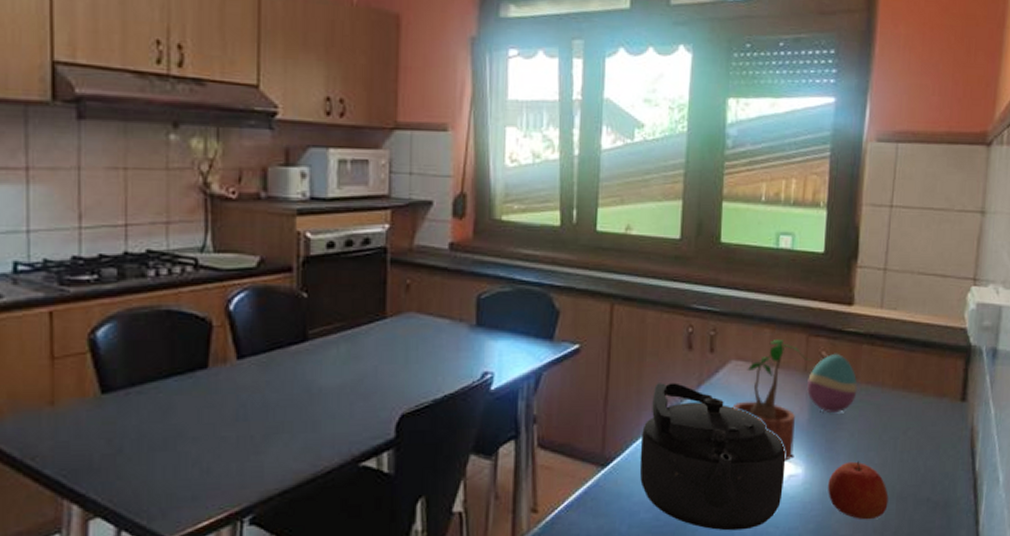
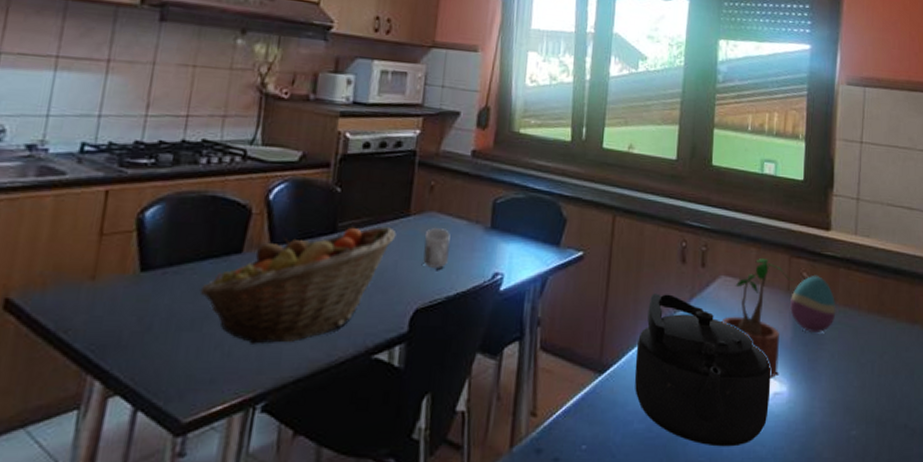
fruit basket: none [168,331,373,460] -> present [199,226,396,345]
mug: none [404,329,434,371] -> present [423,228,451,268]
apple: present [828,461,889,520] -> none [811,382,868,444]

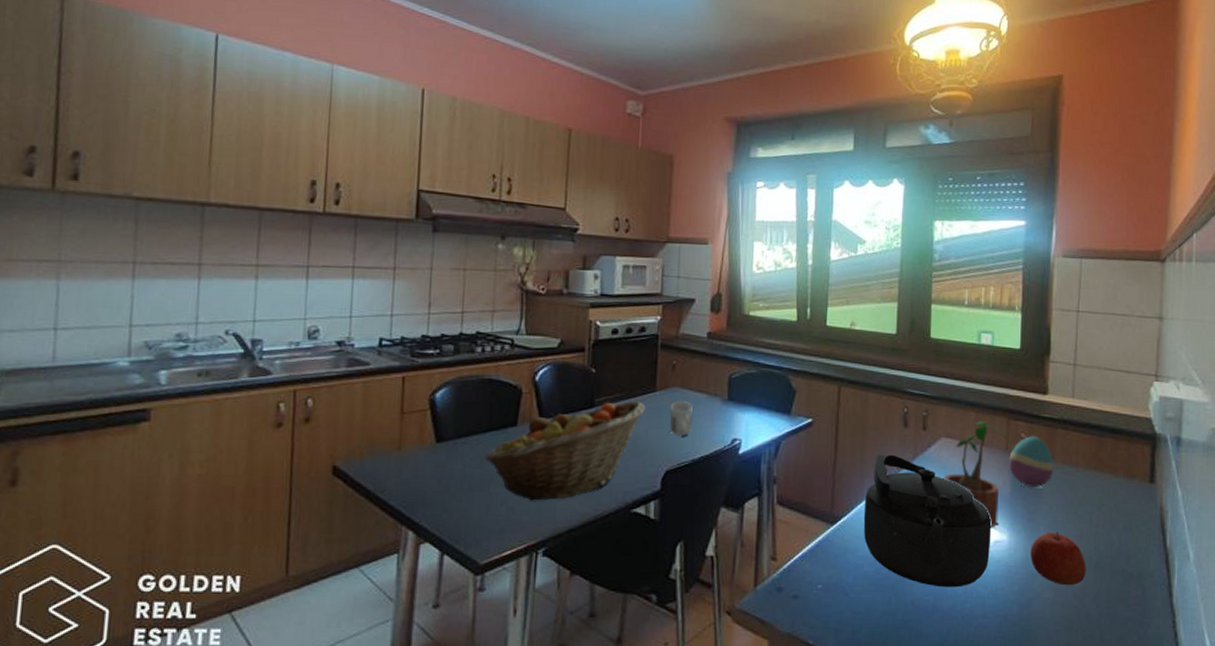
apple: none [811,382,868,444] -> present [1030,532,1086,586]

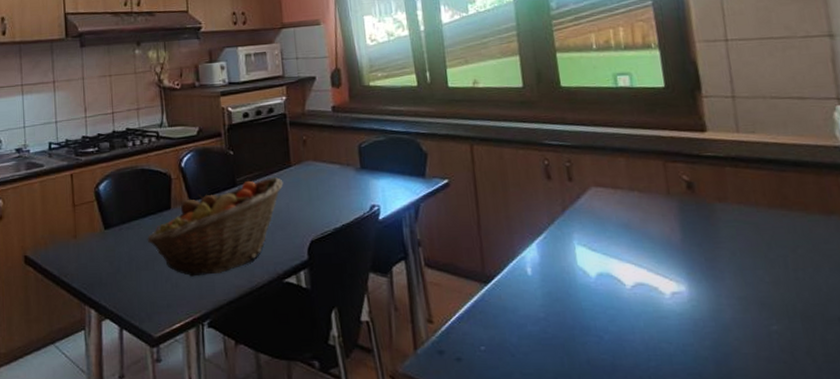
mug: present [669,401,693,436] -> none [306,174,330,206]
kettle: present [863,454,992,588] -> none [516,209,669,345]
potted plant: present [943,420,1014,528] -> none [600,166,676,279]
decorative egg: present [1009,435,1054,488] -> none [673,176,730,233]
apple: present [1030,532,1086,586] -> none [716,279,792,339]

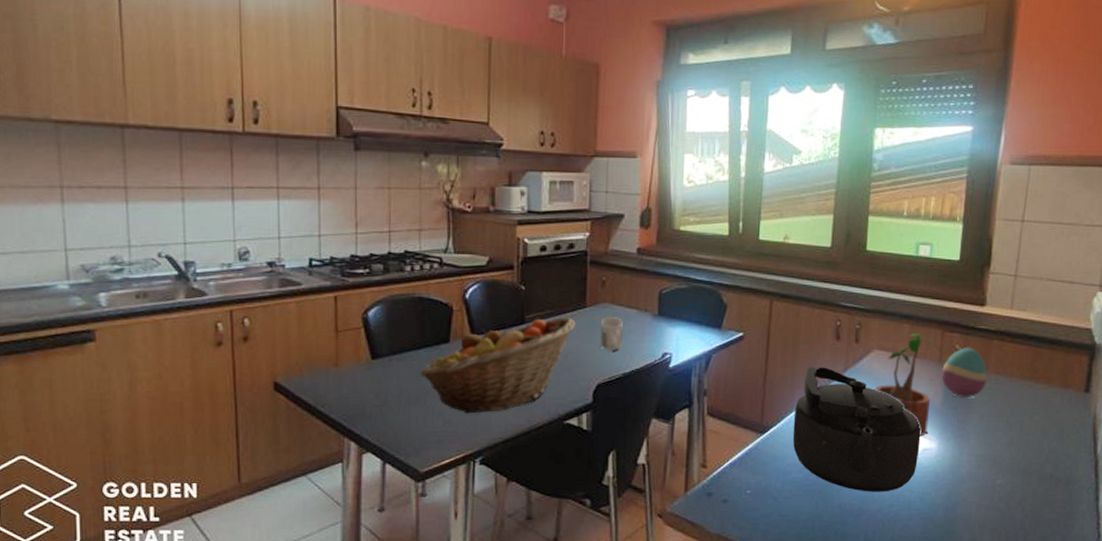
mug: none [306,174,330,206] -> present [600,317,624,350]
kettle: none [516,209,669,345] -> present [792,367,921,492]
potted plant: none [600,166,676,279] -> present [874,333,949,437]
decorative egg: none [673,176,730,233] -> present [941,346,988,398]

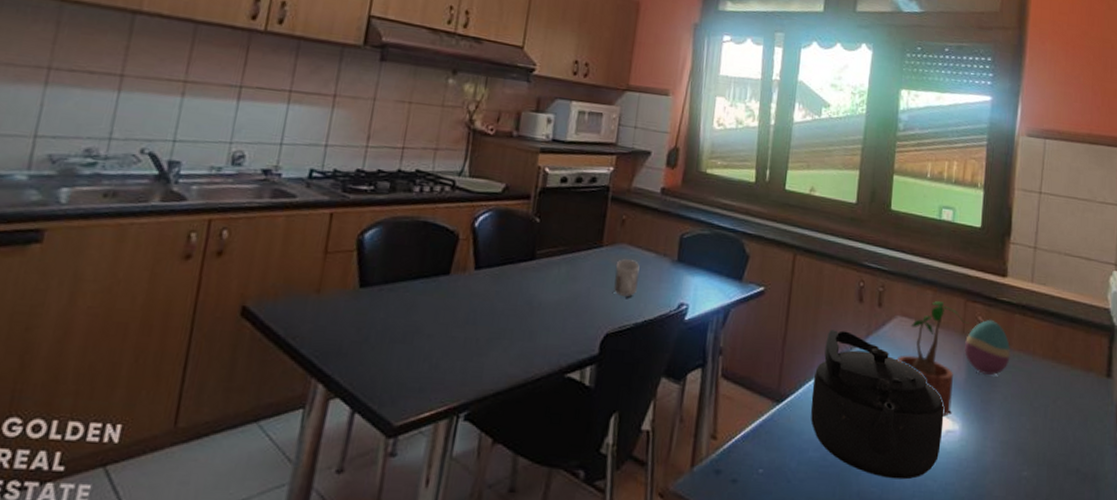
fruit basket: present [420,317,576,414] -> none [411,255,590,359]

